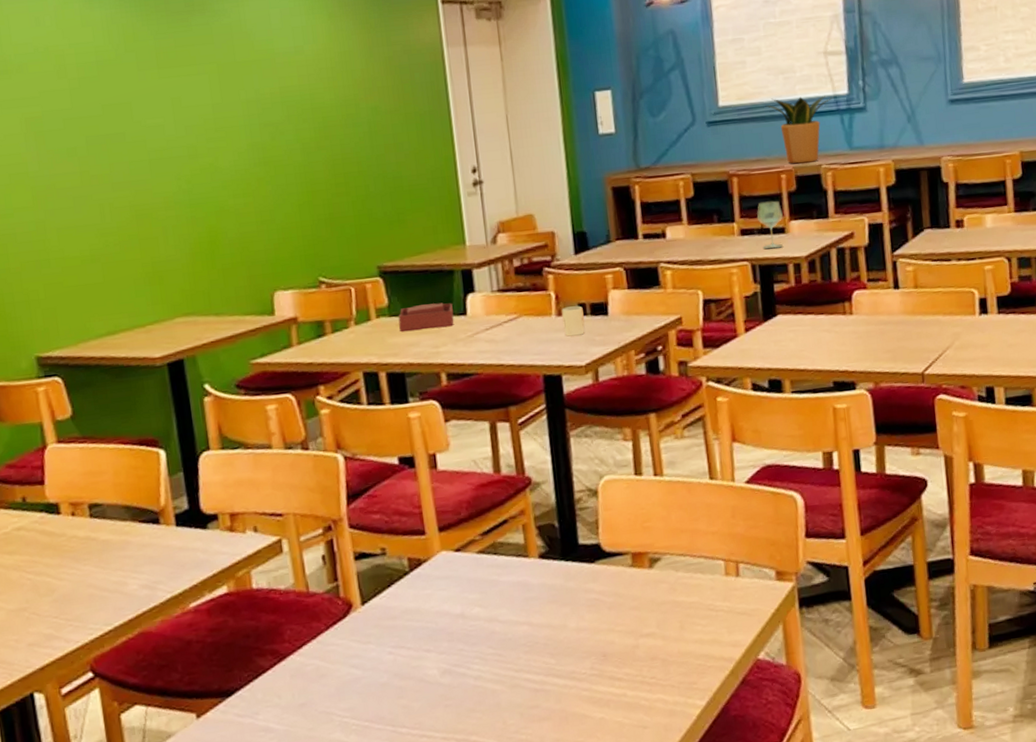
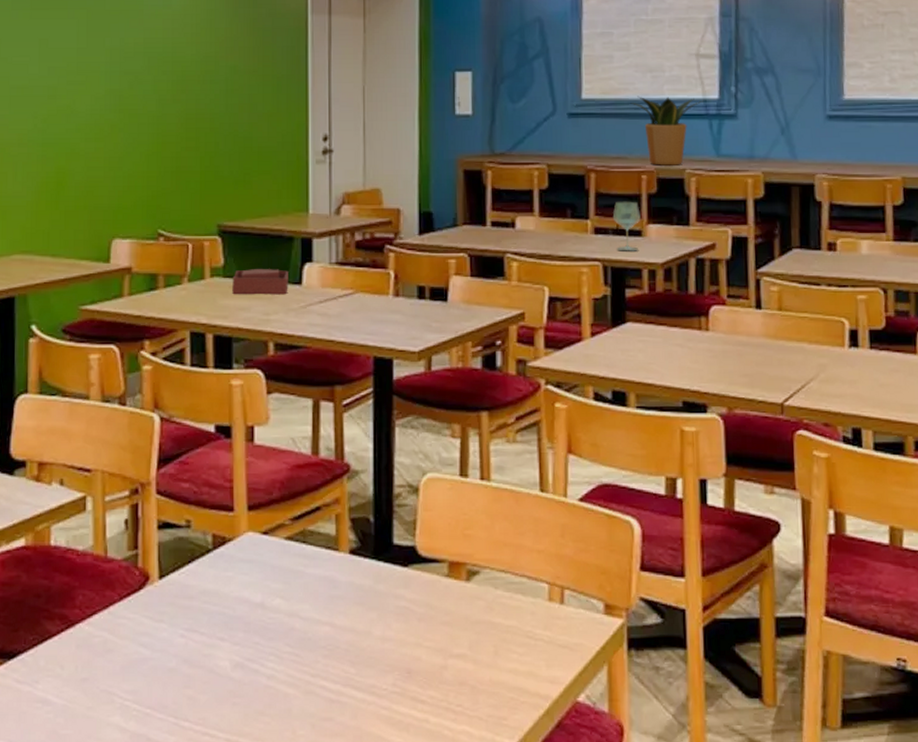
mug: present [562,306,585,337] -> none [399,288,422,319]

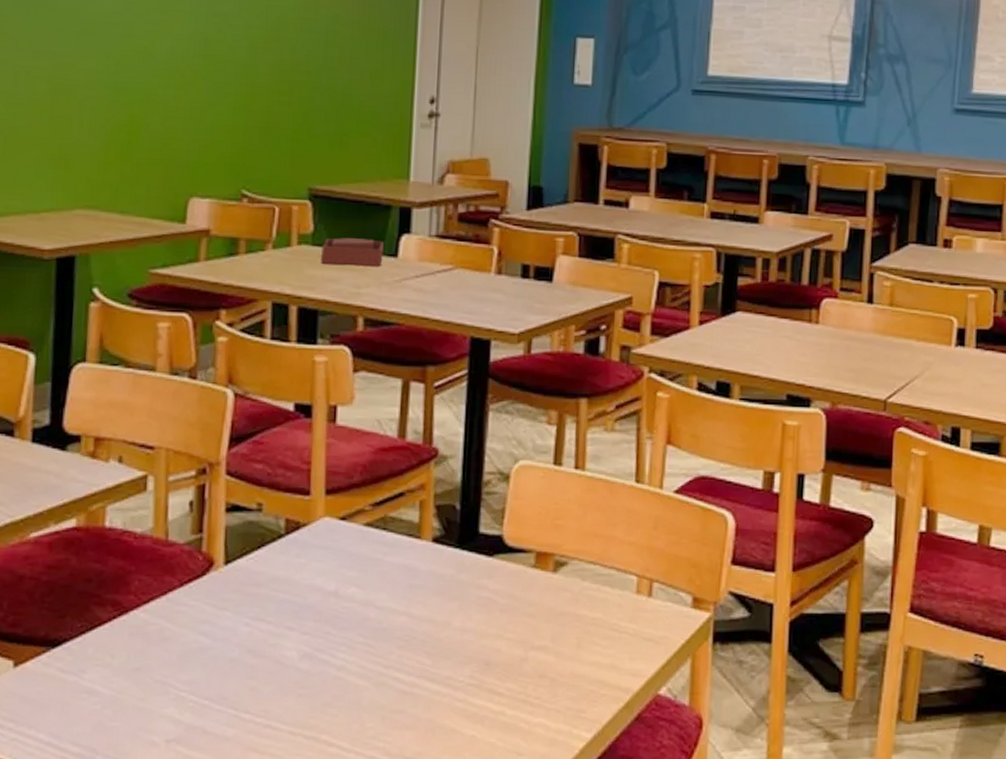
wine glass: present [612,201,641,251] -> none [730,185,759,239]
potted plant: present [630,96,703,167] -> none [757,76,832,152]

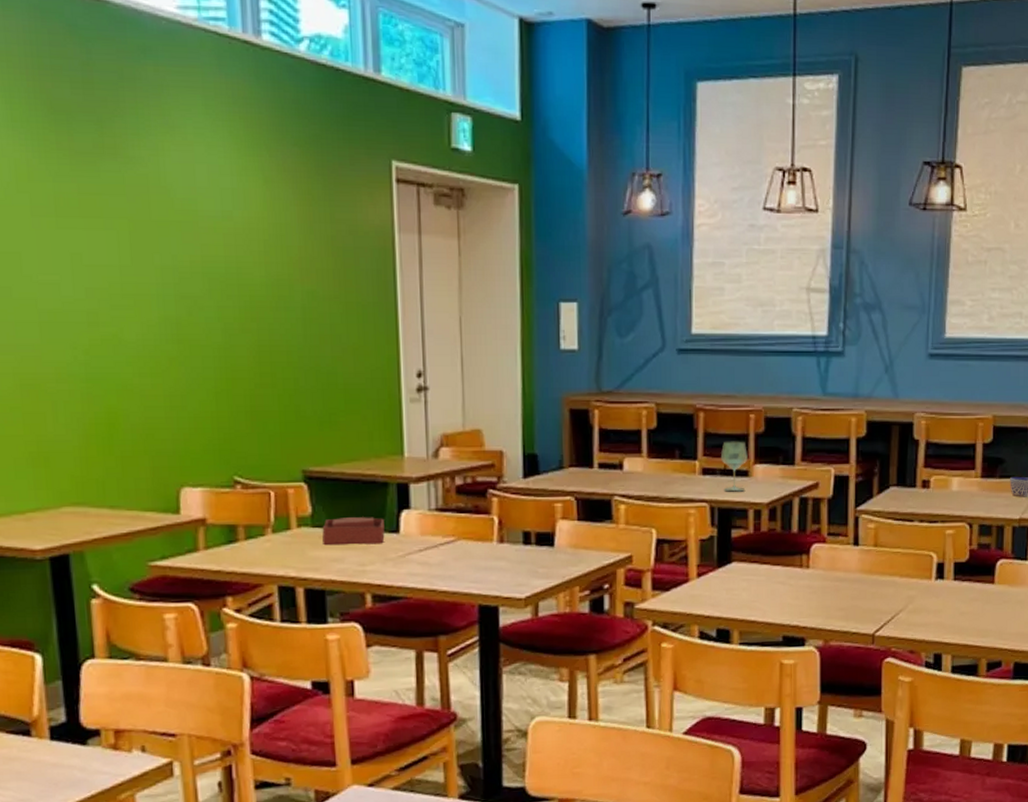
wine glass: none [730,185,759,239] -> present [720,441,748,492]

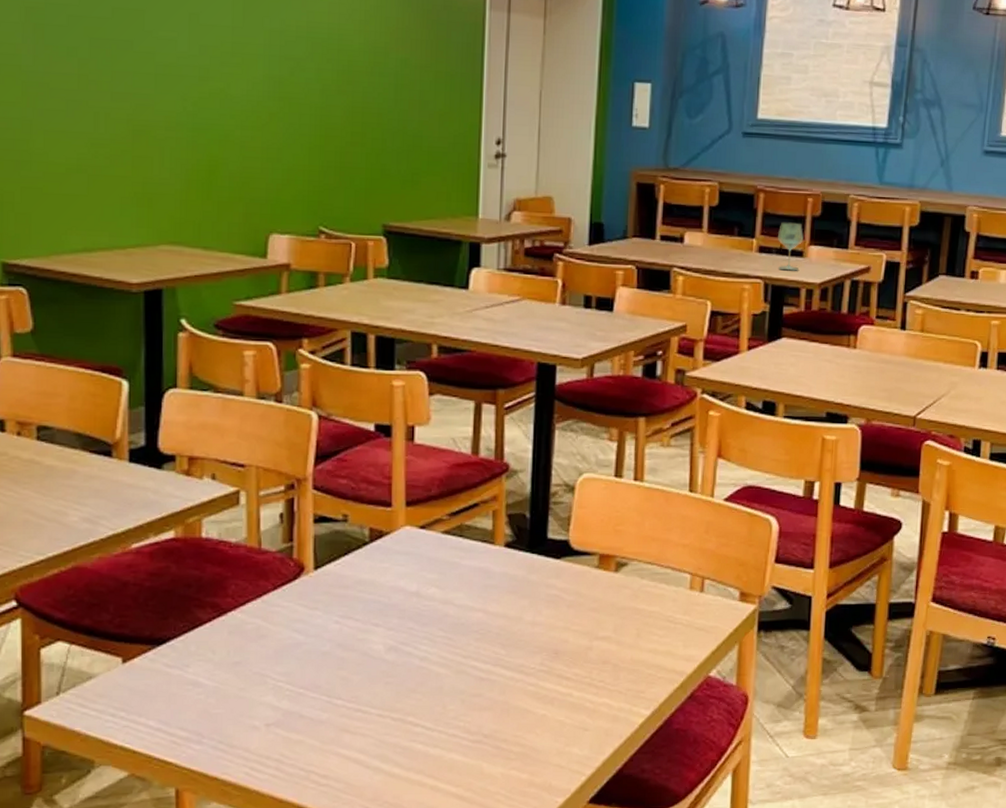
napkin holder: present [322,517,385,546] -> none [396,271,455,299]

